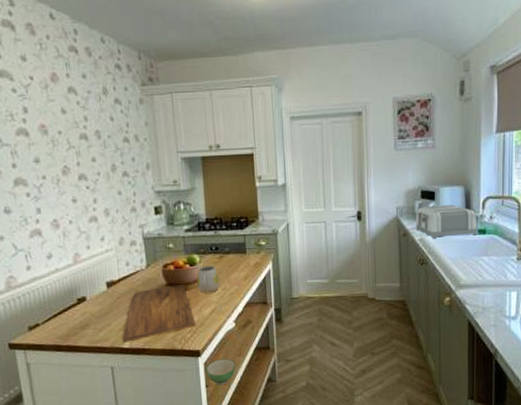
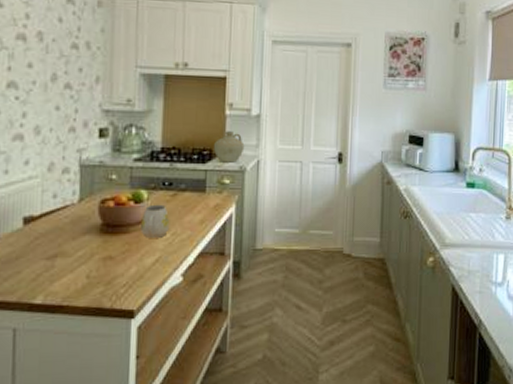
cutting board: present [122,283,196,343] -> none [33,224,134,297]
bowl: present [206,359,236,385] -> none [139,322,178,357]
ceramic jug: none [249,200,275,228] -> present [214,131,245,163]
toaster: present [415,204,478,239] -> none [401,152,467,190]

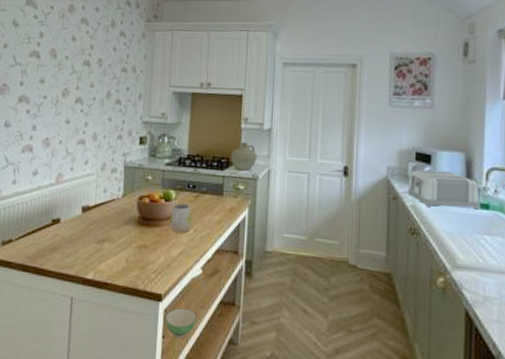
bowl: none [139,322,178,357] -> present [165,308,197,339]
toaster: none [401,152,467,190] -> present [407,169,480,210]

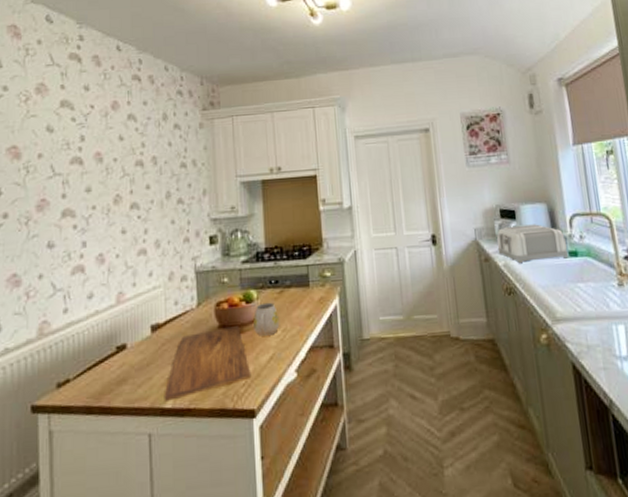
cutting board: none [86,218,163,274] -> present [164,325,252,401]
bowl: present [165,308,197,339] -> none [262,420,298,457]
ceramic jug: present [231,142,258,171] -> none [312,225,341,256]

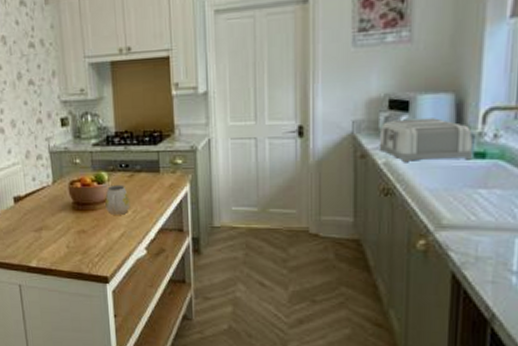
cutting board: present [164,325,252,401] -> none [29,203,104,261]

